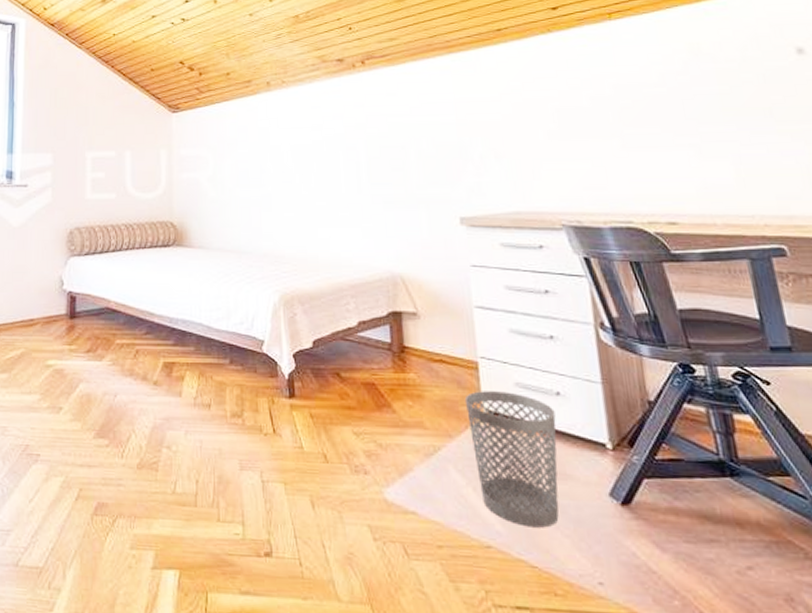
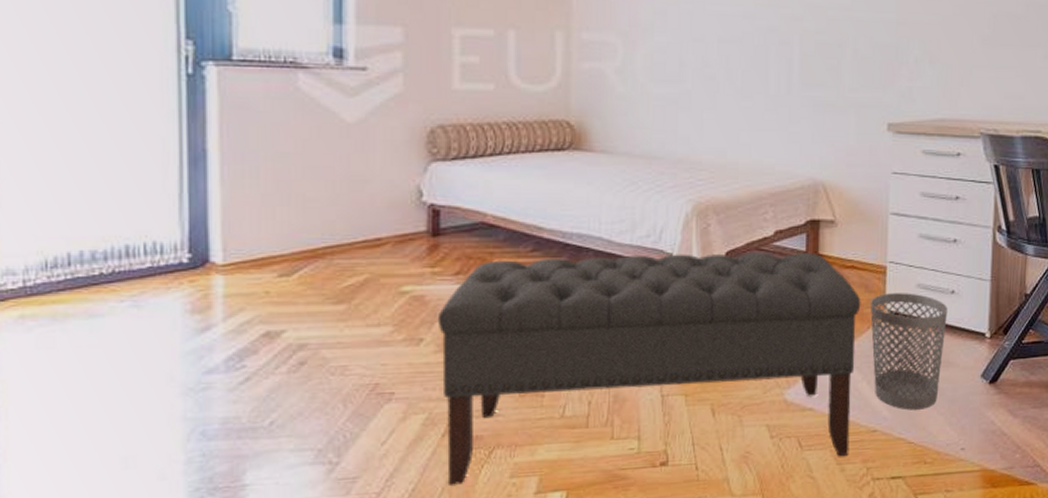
bench: none [73,340,463,572] -> present [437,252,861,485]

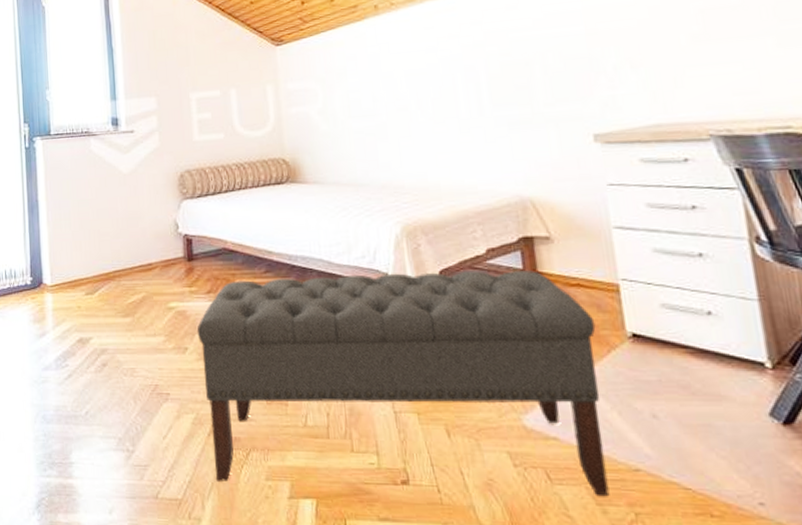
wastebasket: present [870,293,948,410] -> none [605,313,714,450]

